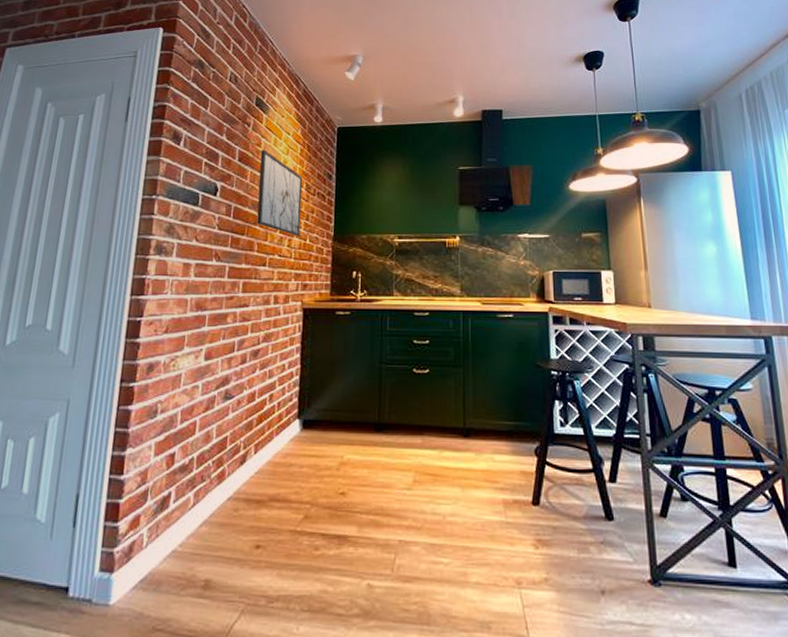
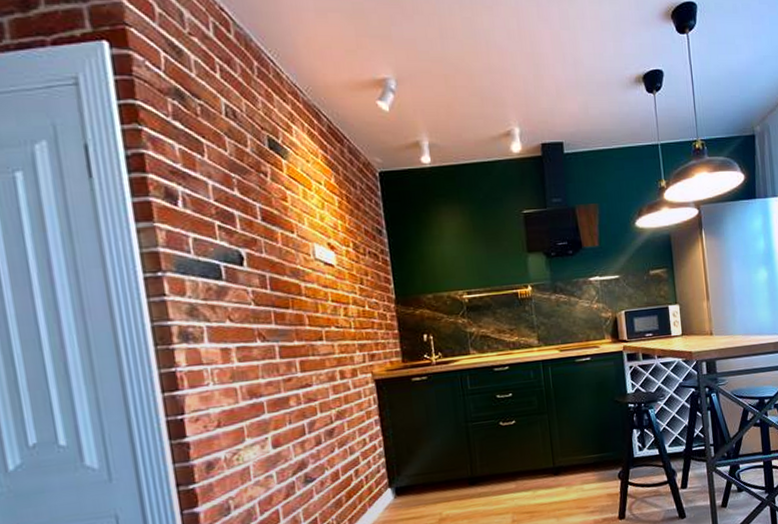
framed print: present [256,149,303,237] -> none [288,204,356,304]

